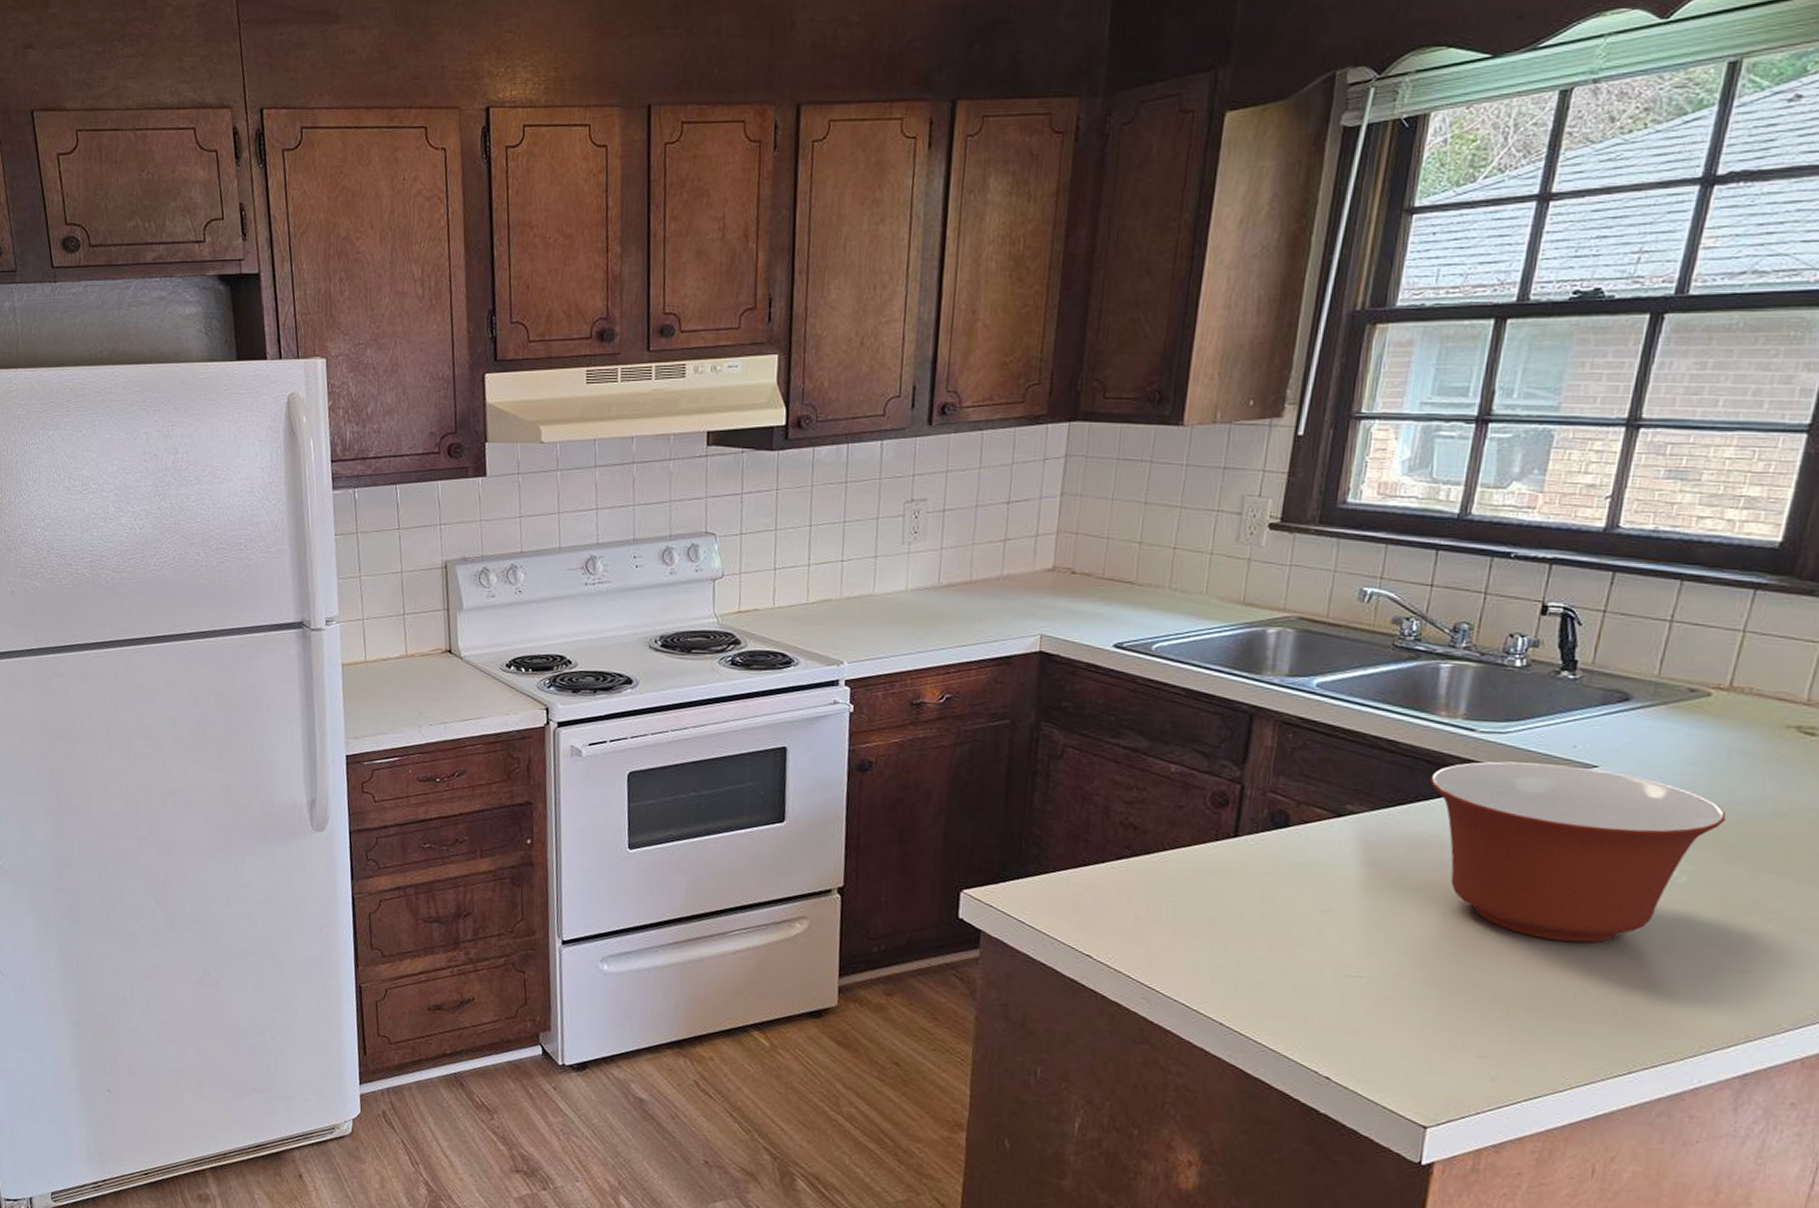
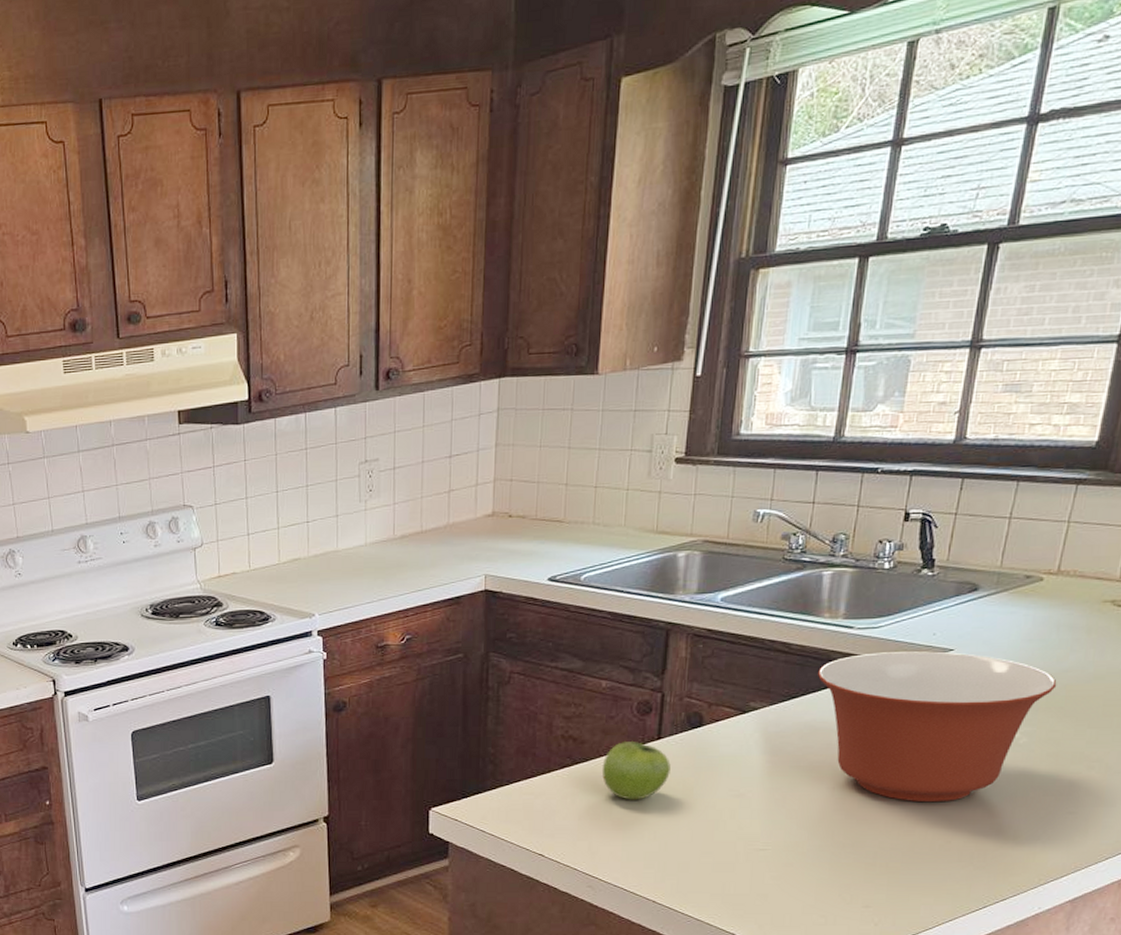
fruit: none [1165,836,1248,905] -> present [601,742,671,800]

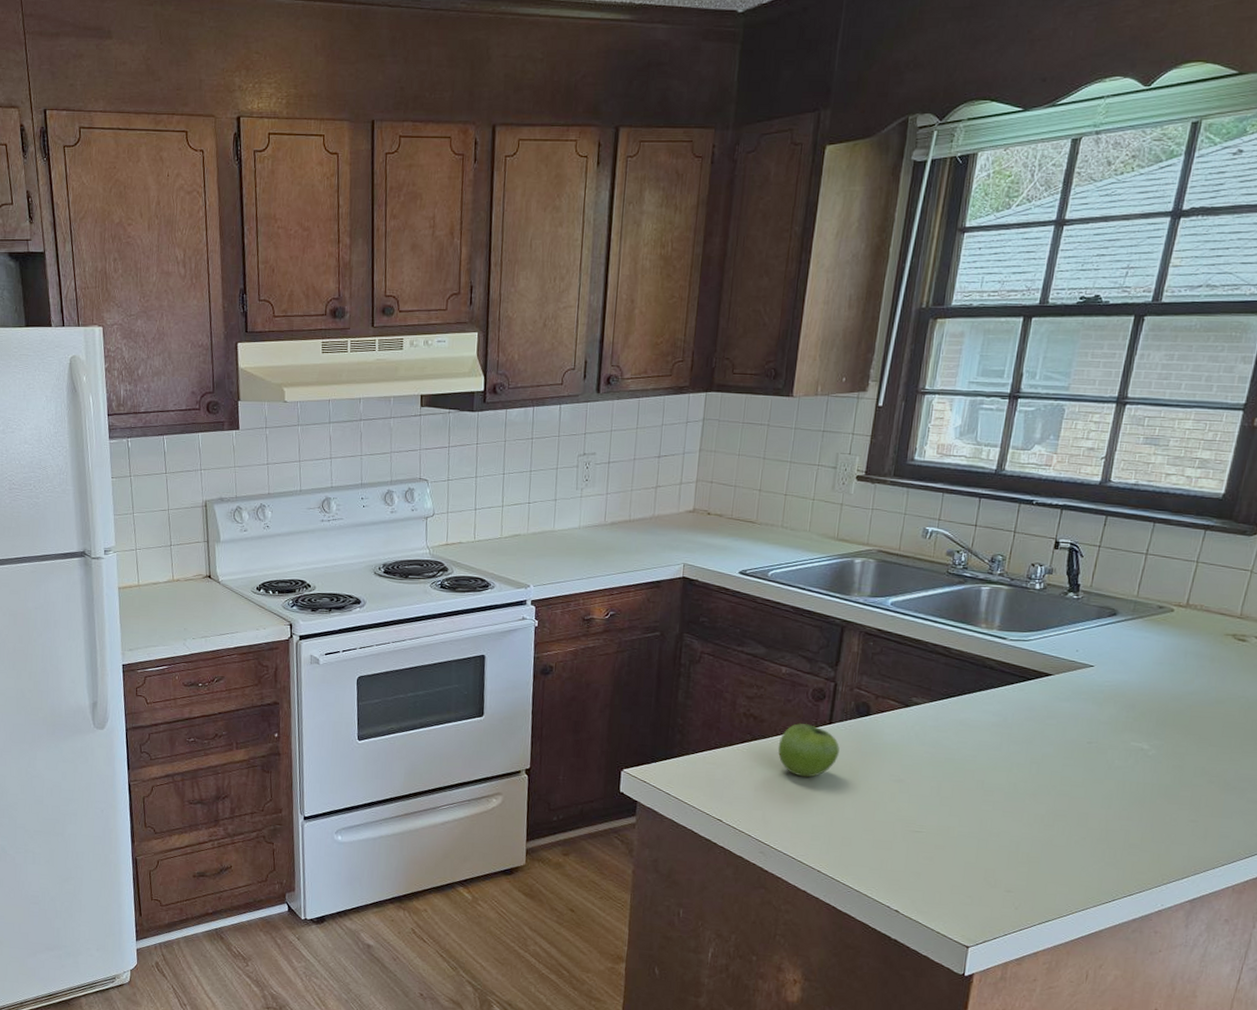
mixing bowl: present [817,651,1057,801] -> none [973,662,1183,802]

